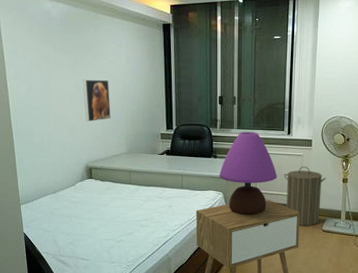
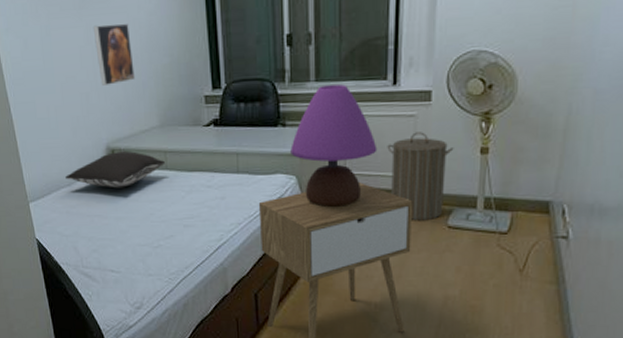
pillow: none [52,170,129,196] -> present [65,151,165,188]

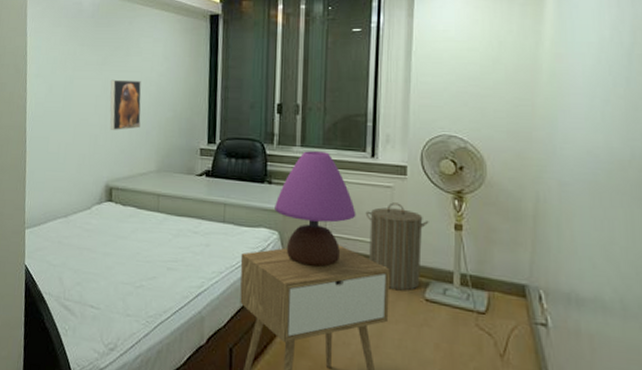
pillow: present [65,151,165,188] -> none [63,190,157,225]

